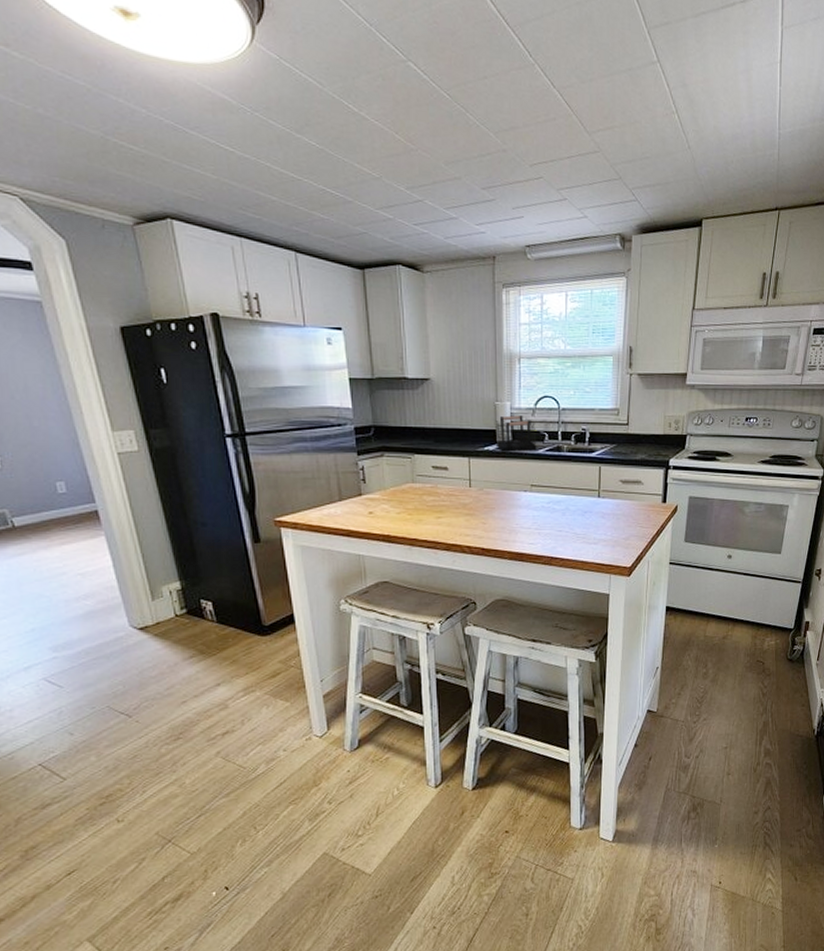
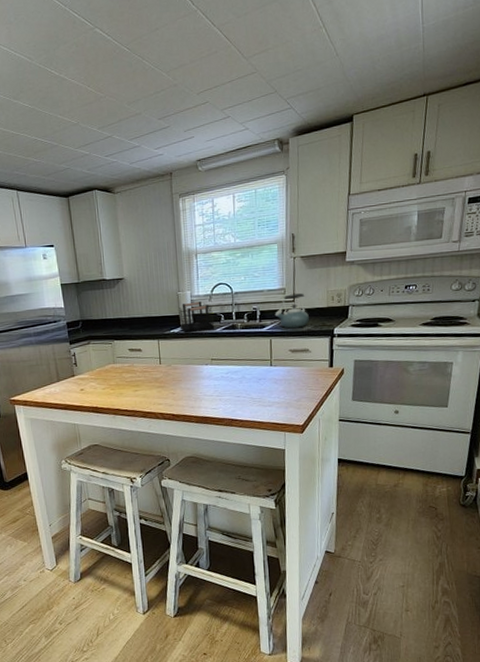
kettle: none [606,416,644,456] -> present [274,293,310,329]

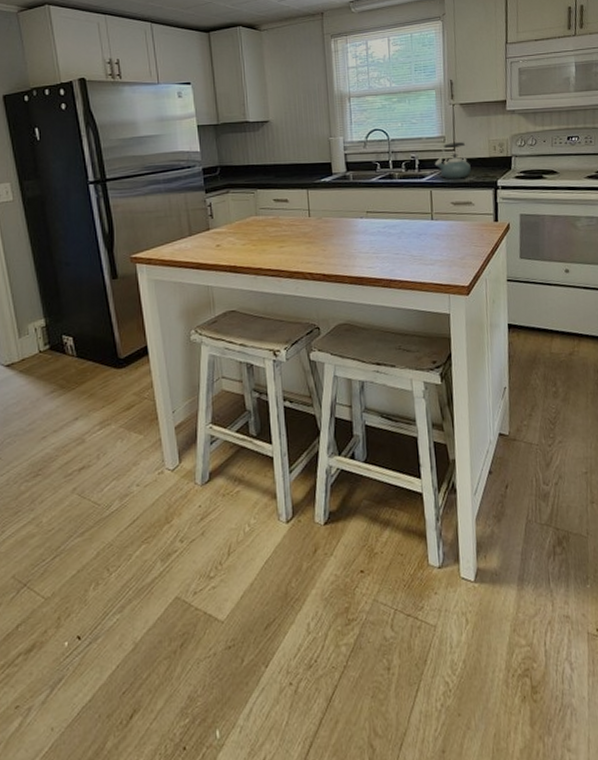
dish rack: present [178,301,215,333] -> none [330,148,370,183]

